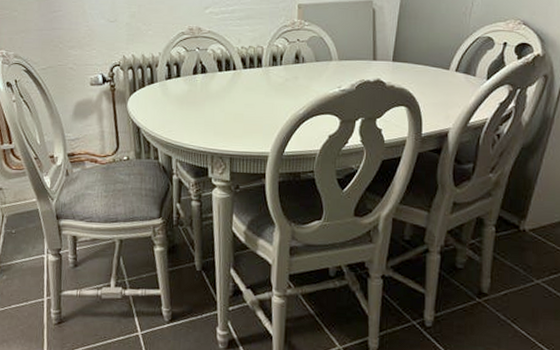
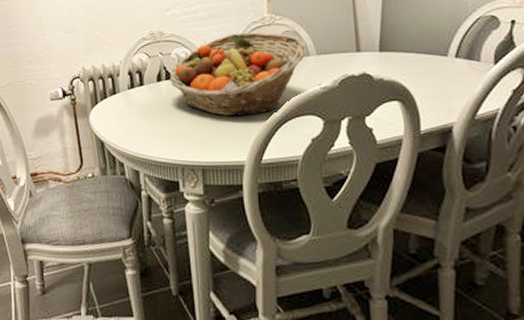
fruit basket: none [205,34,330,111] -> present [170,32,307,116]

